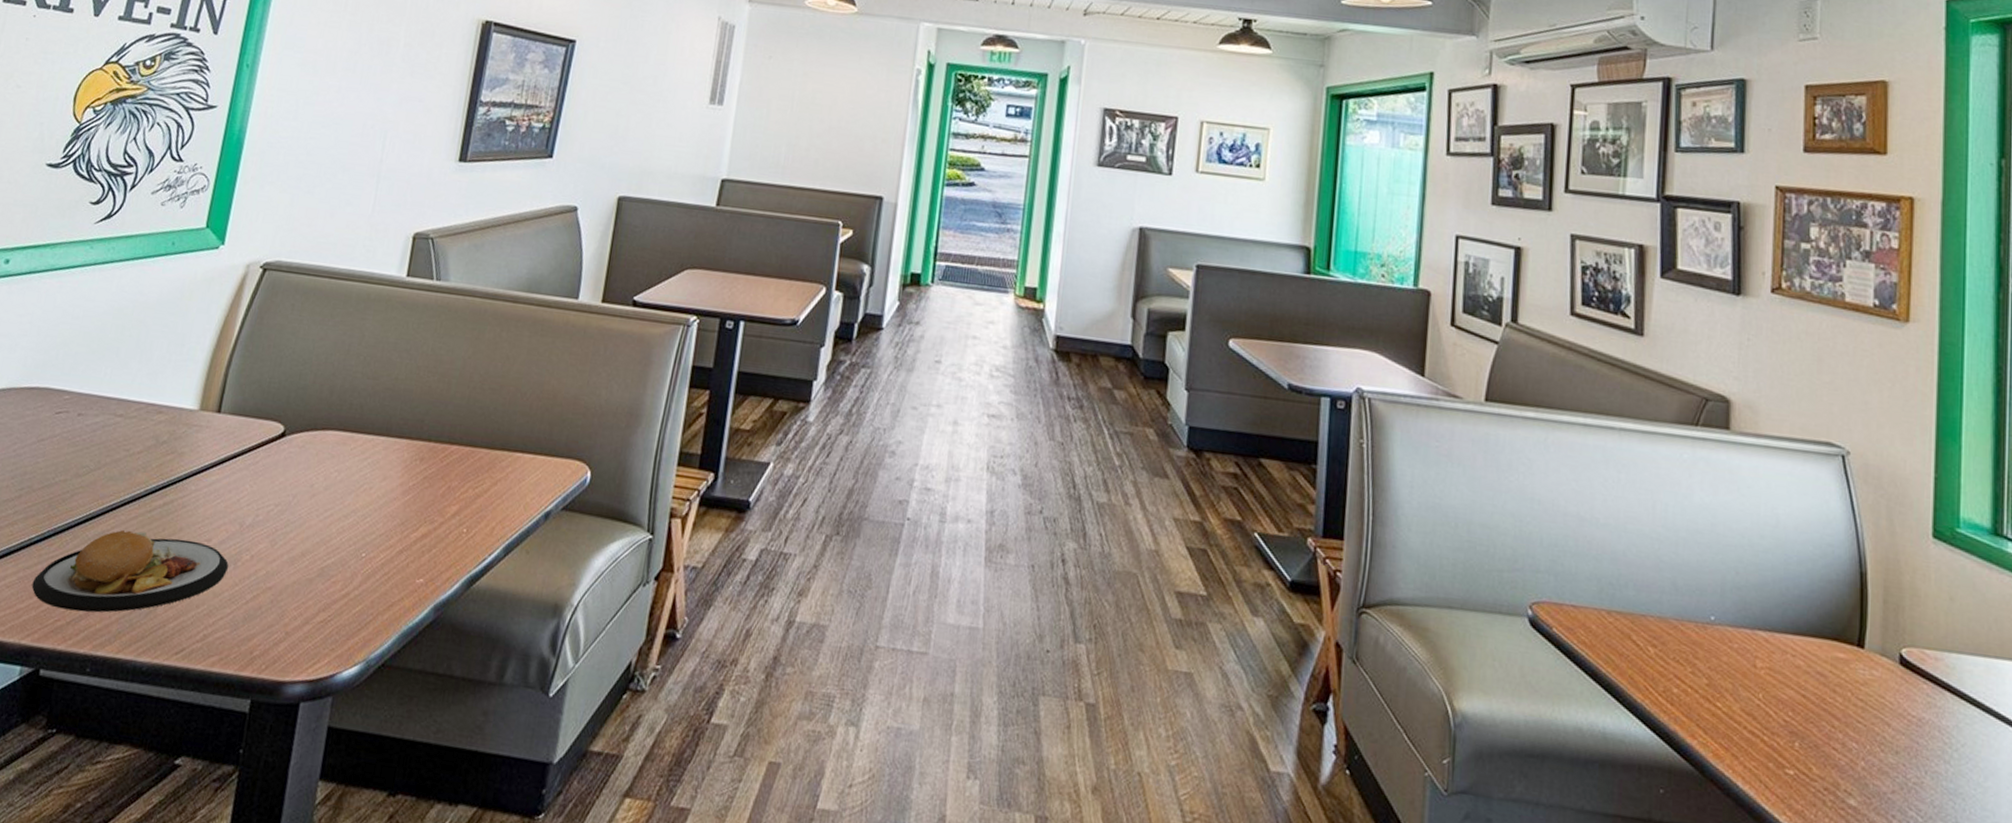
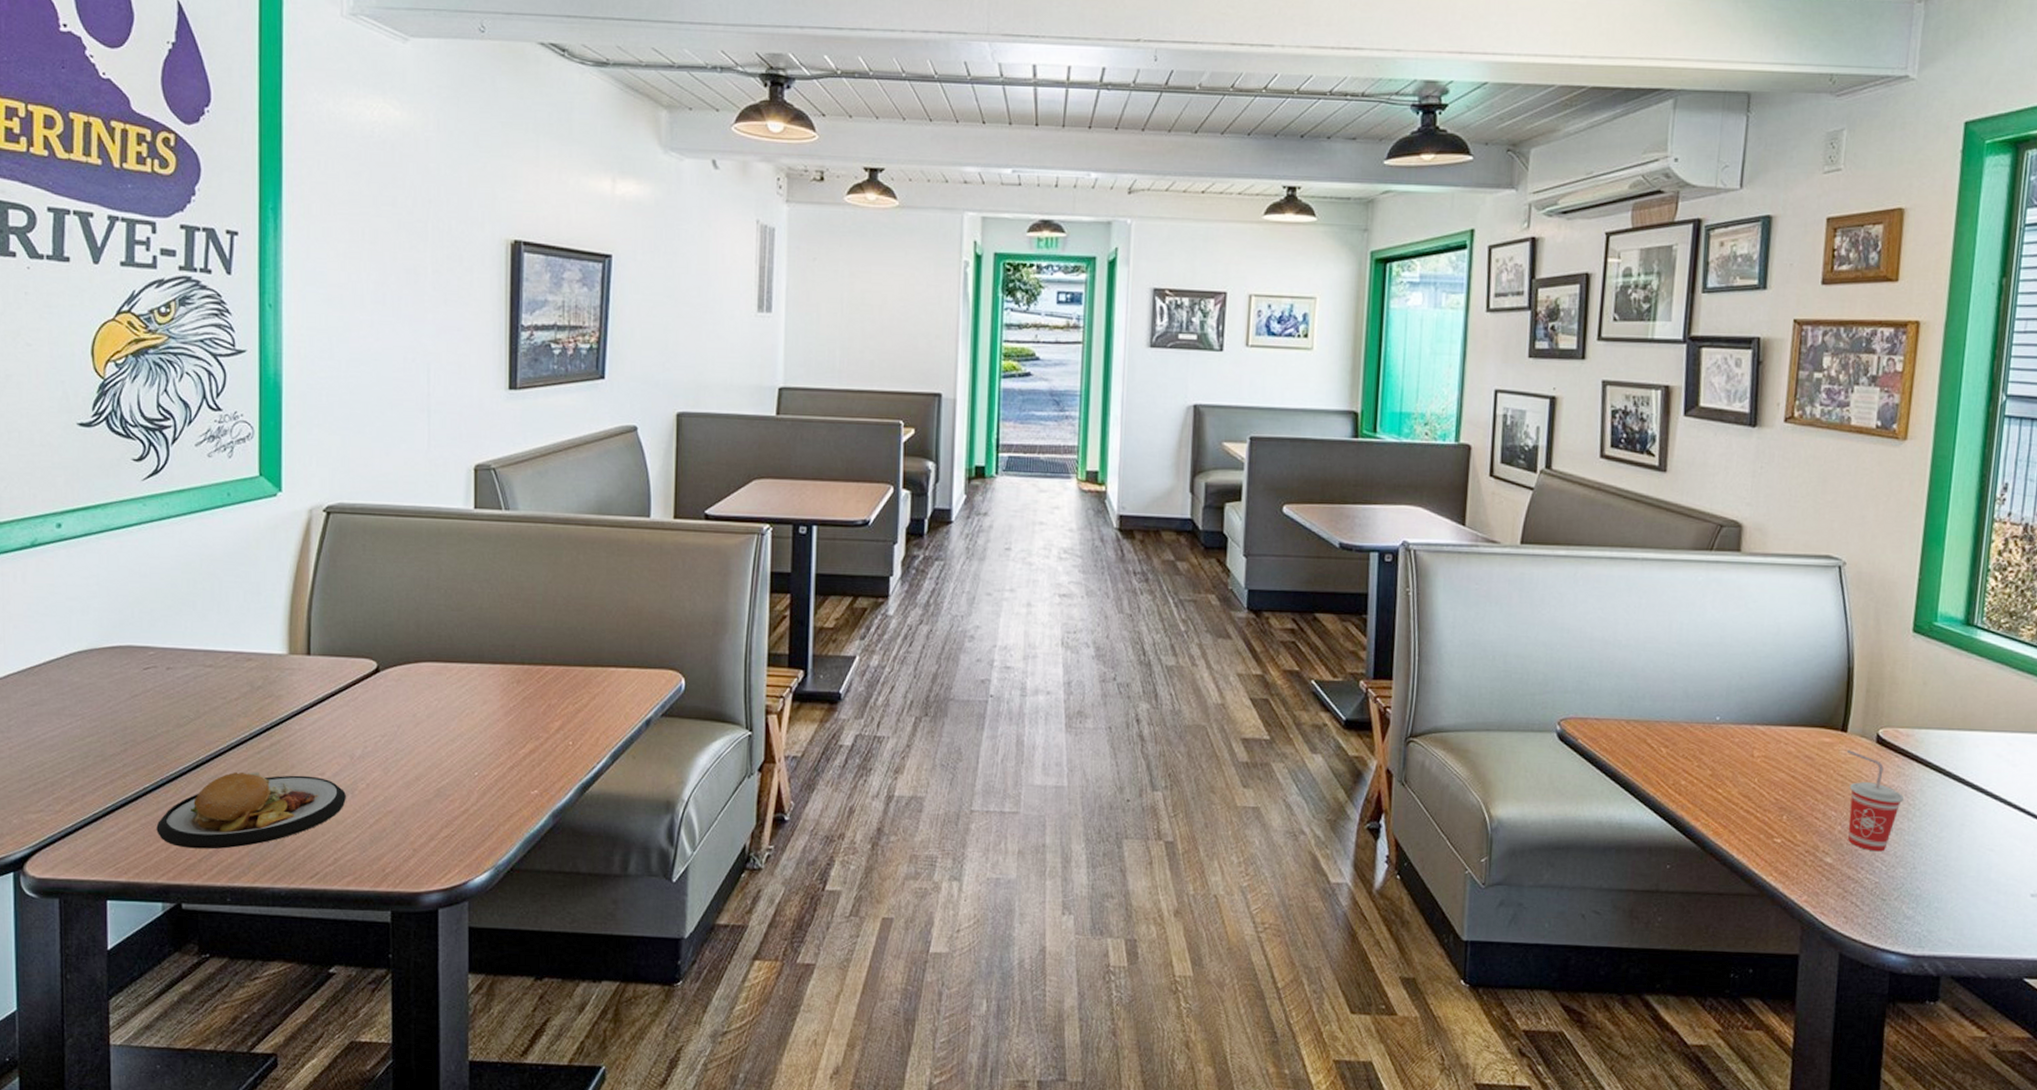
beverage cup: none [1865,670,1938,799] -> present [1846,750,1905,852]

